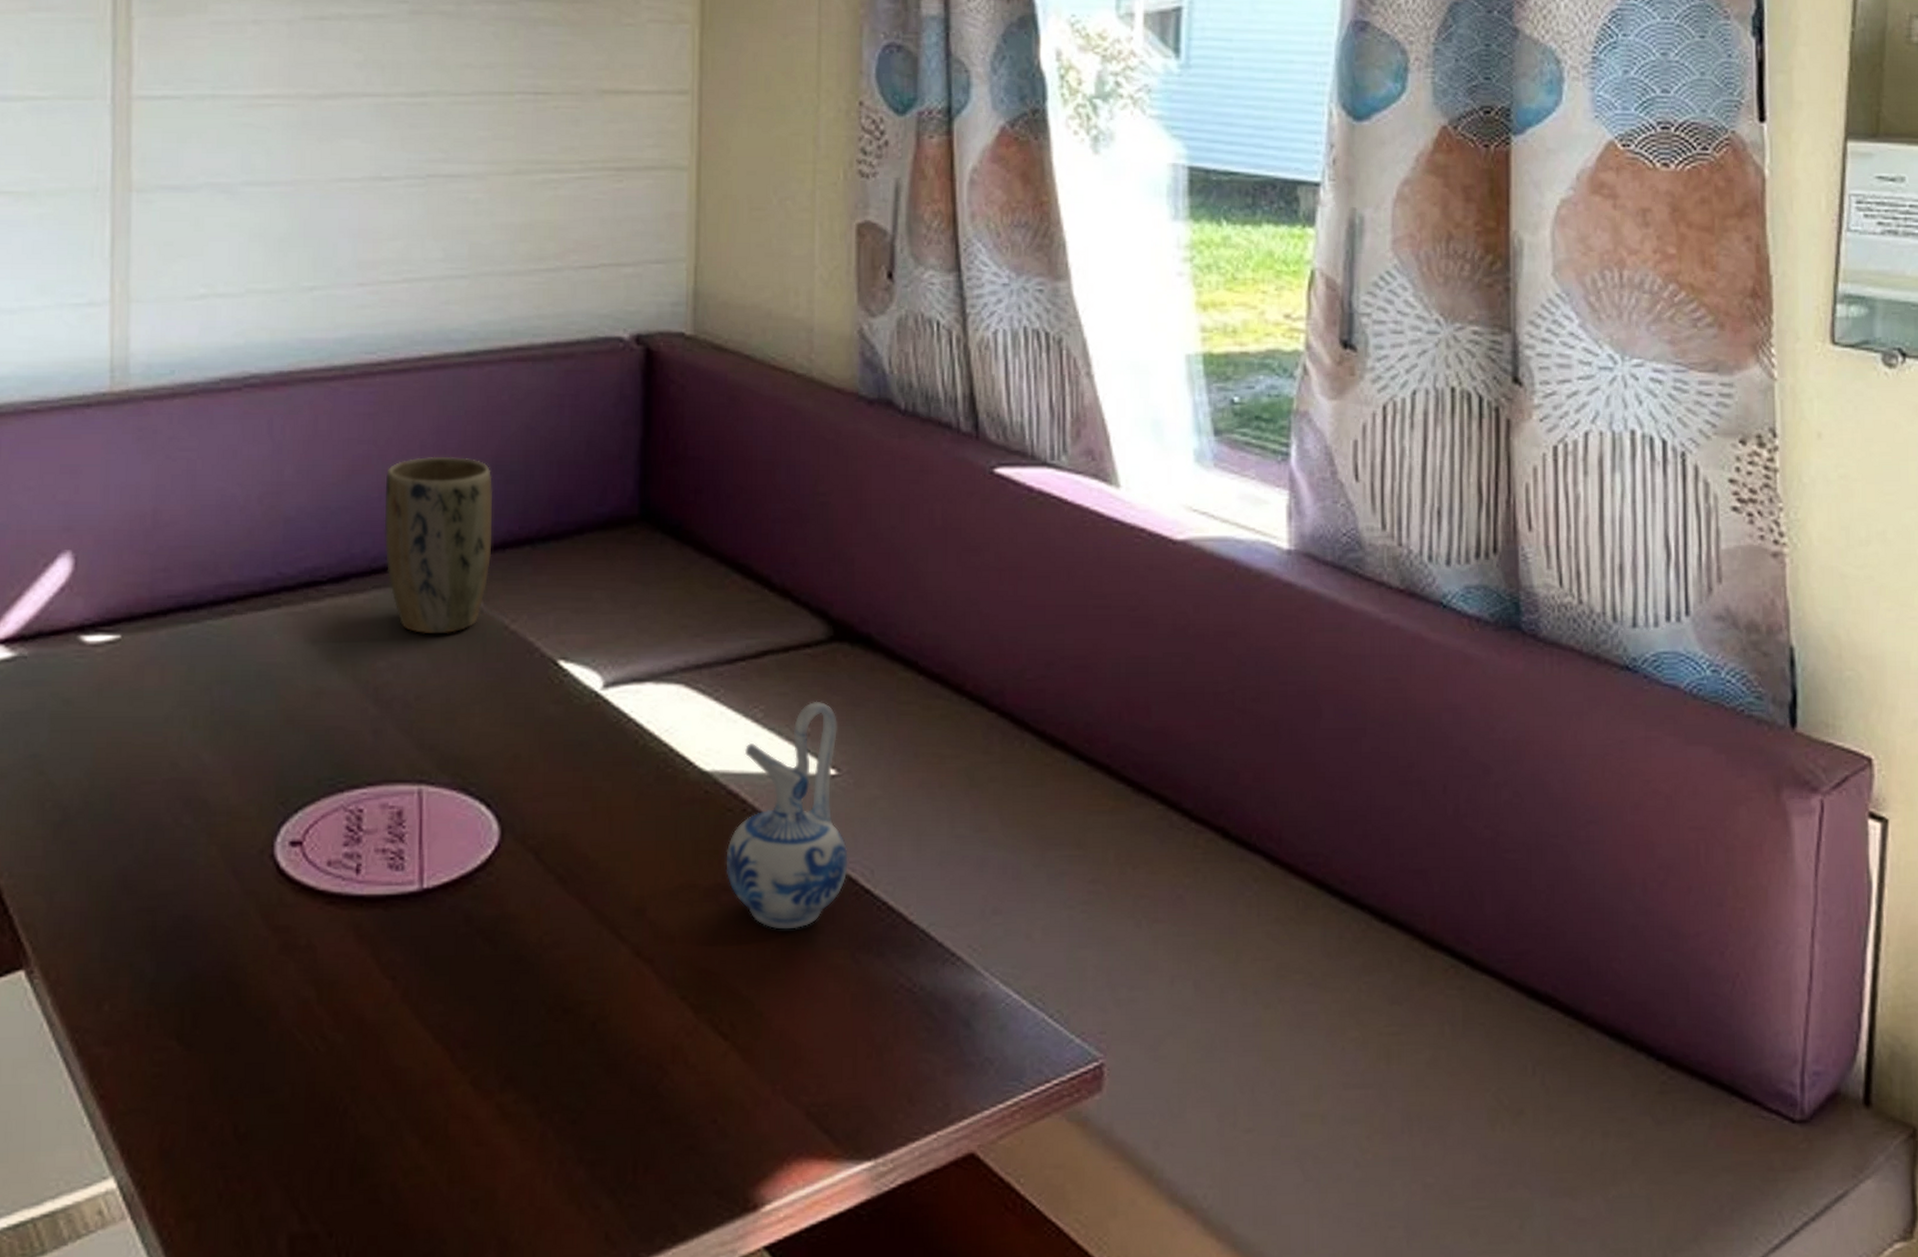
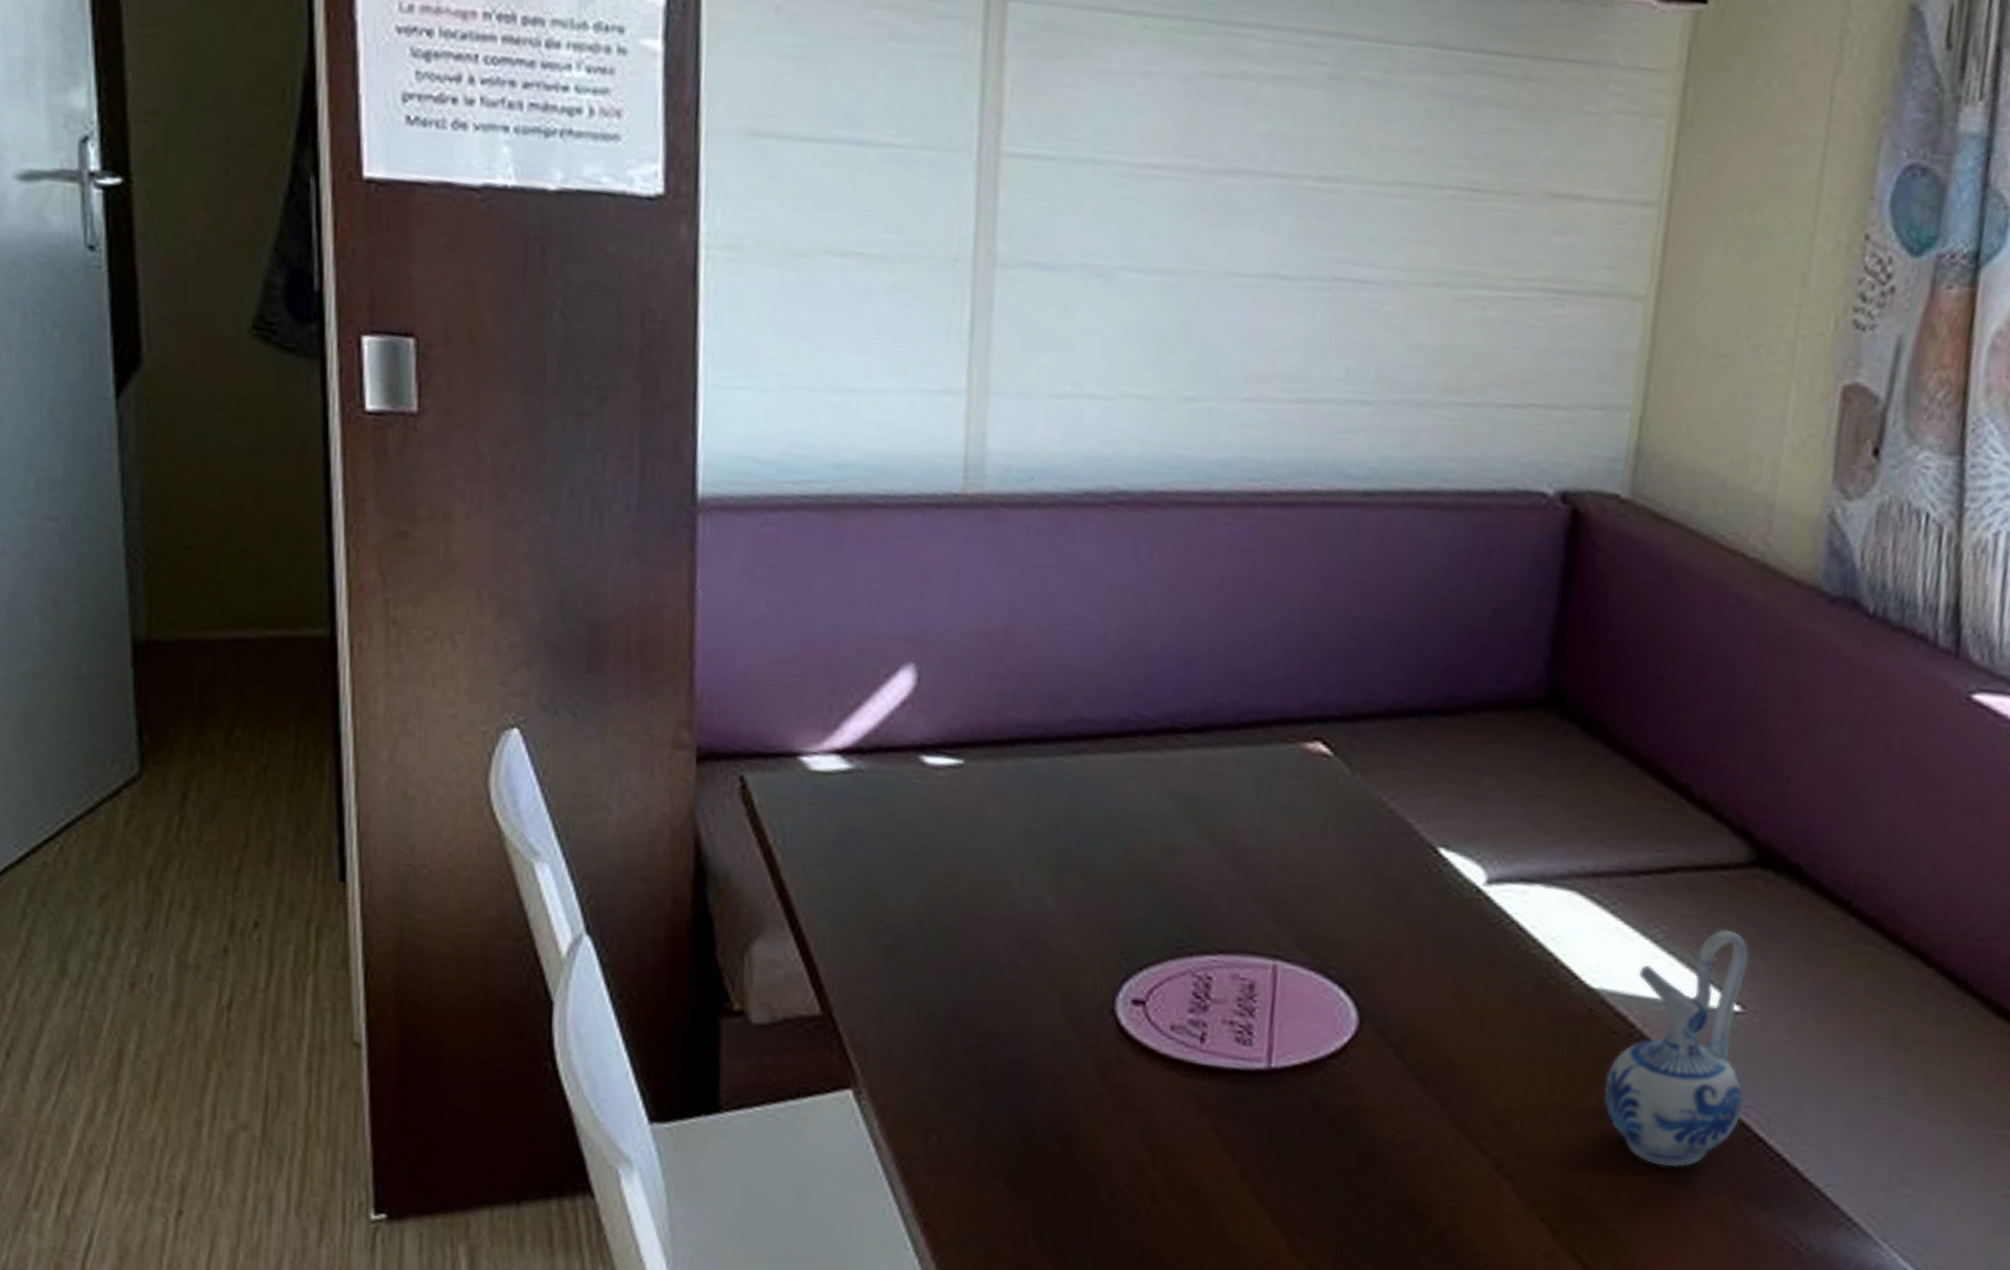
plant pot: present [384,456,493,635] -> none [1255,604,1382,804]

